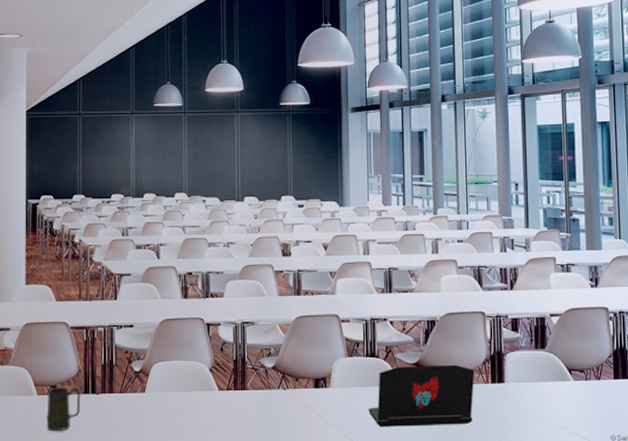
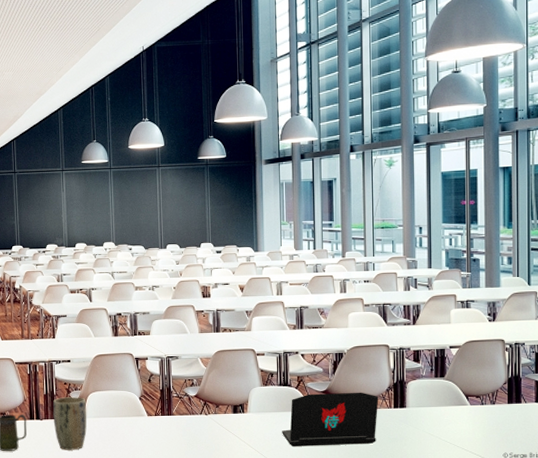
plant pot: none [111,368,150,430] -> present [53,397,87,450]

